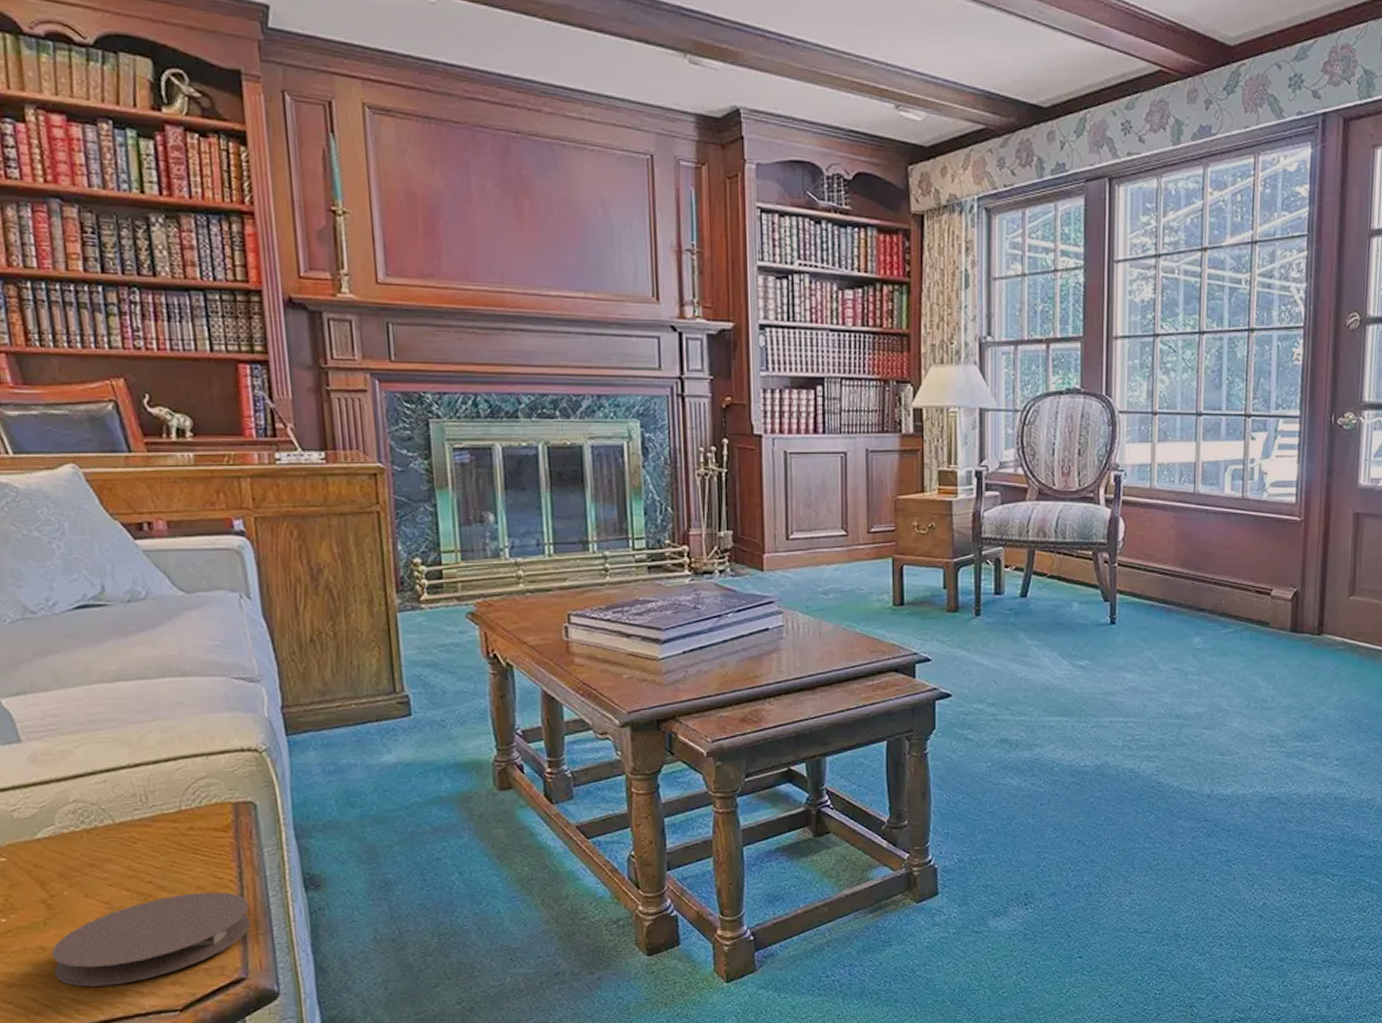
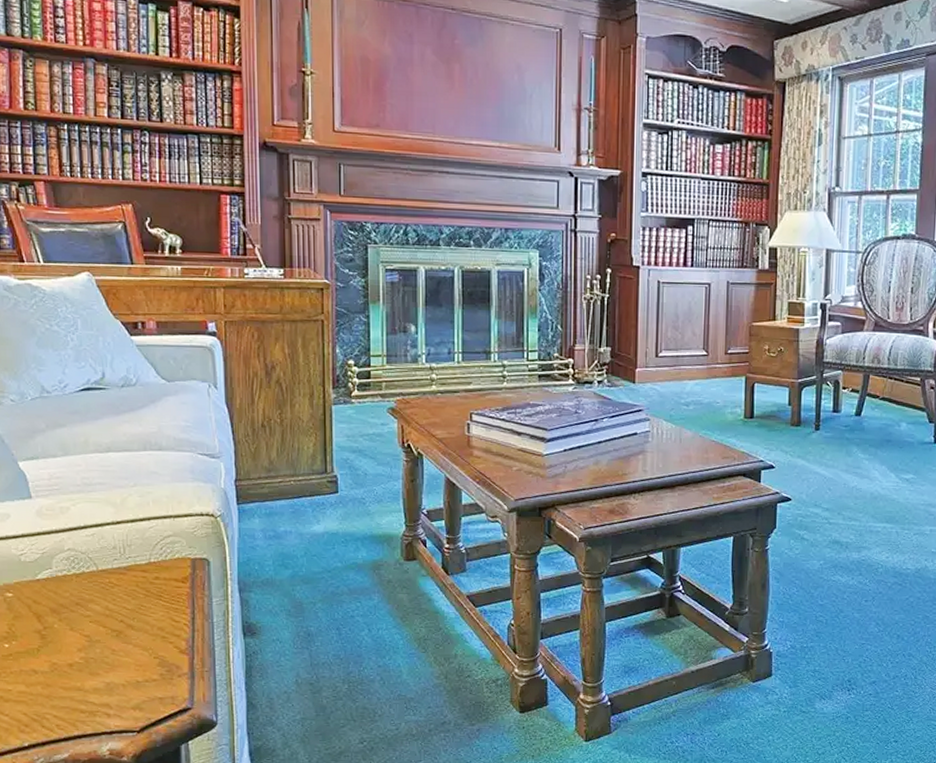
coaster: present [51,892,251,987] -> none [41,632,199,707]

